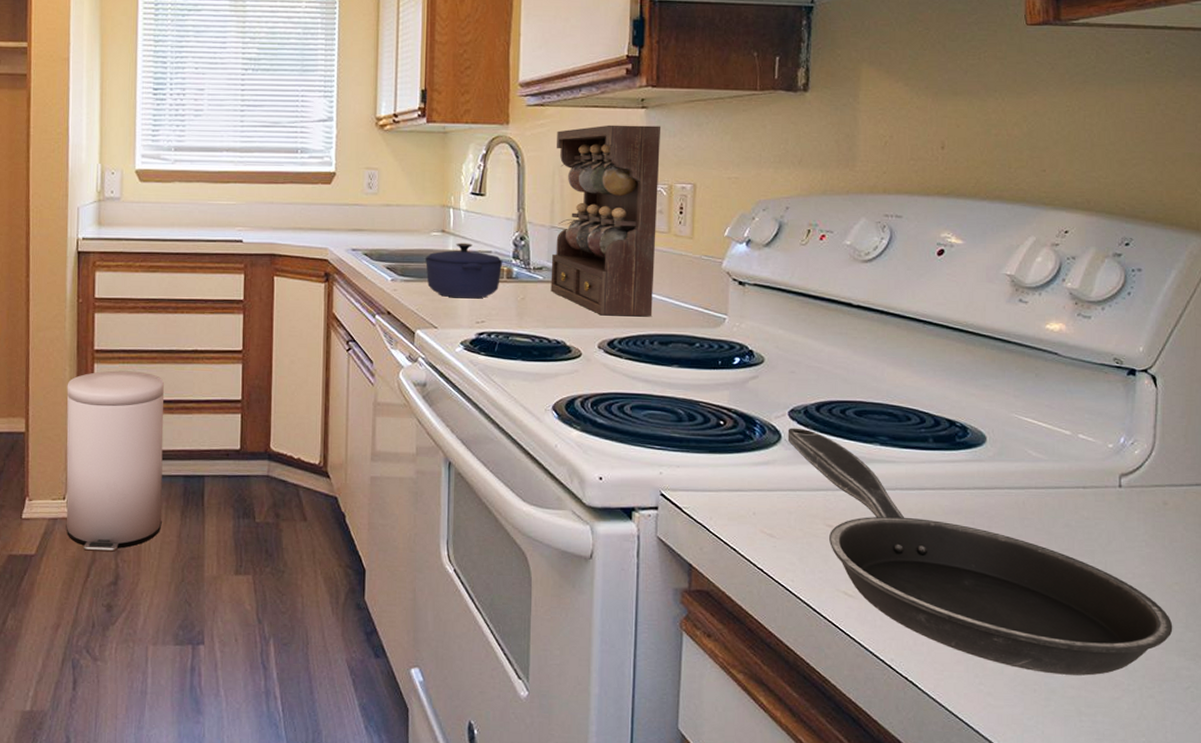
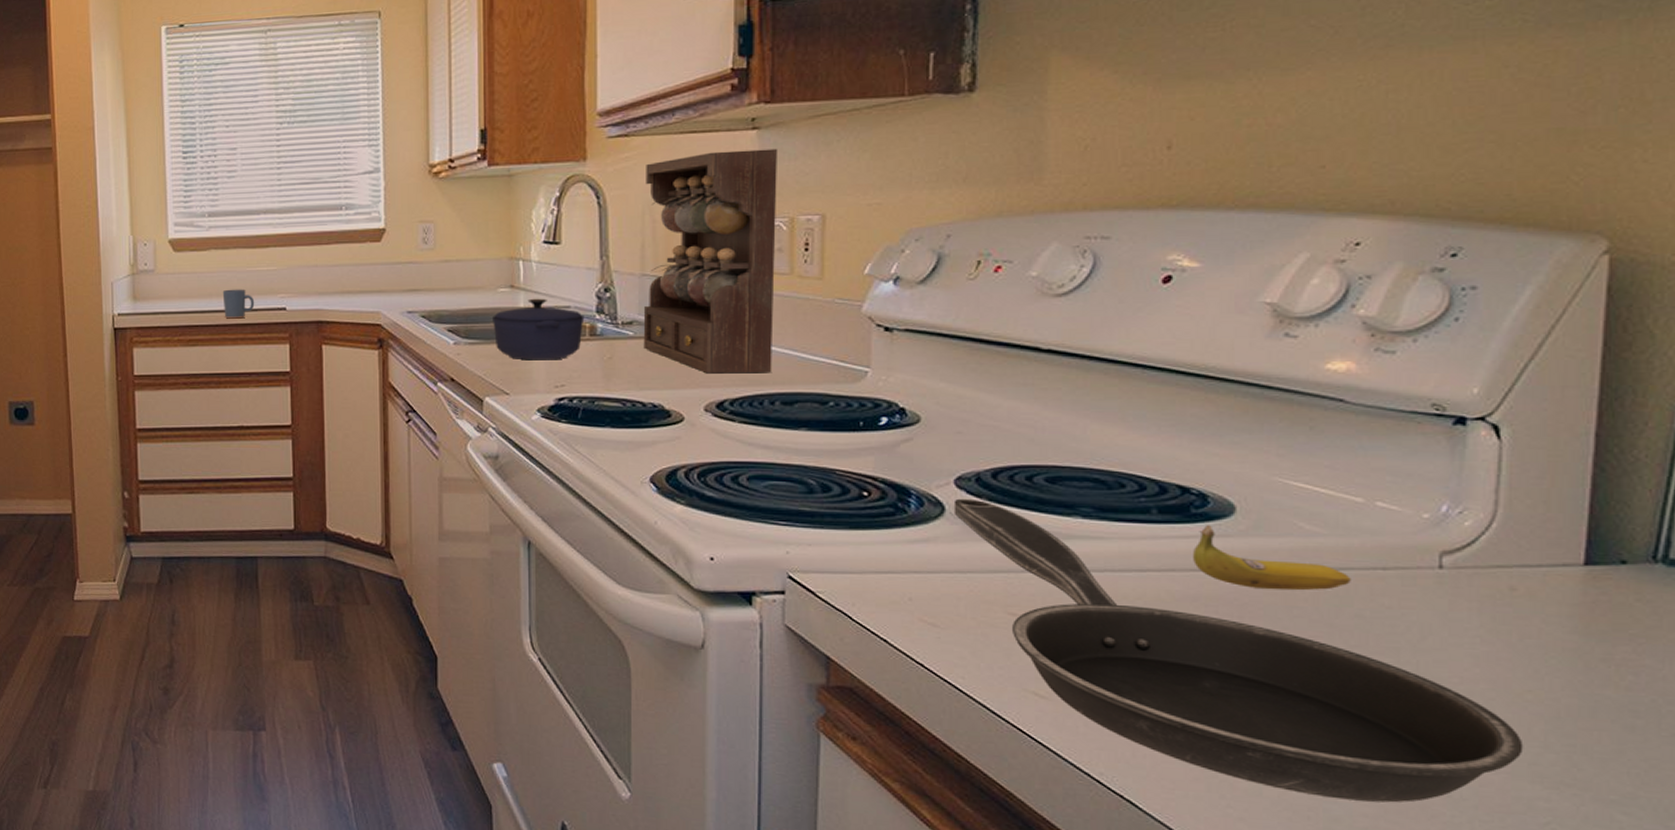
pedal bin: present [66,370,164,553] -> none [111,449,215,636]
mug: none [184,220,214,248] -> present [222,289,255,319]
fruit: none [956,452,1064,505] -> present [1192,525,1352,591]

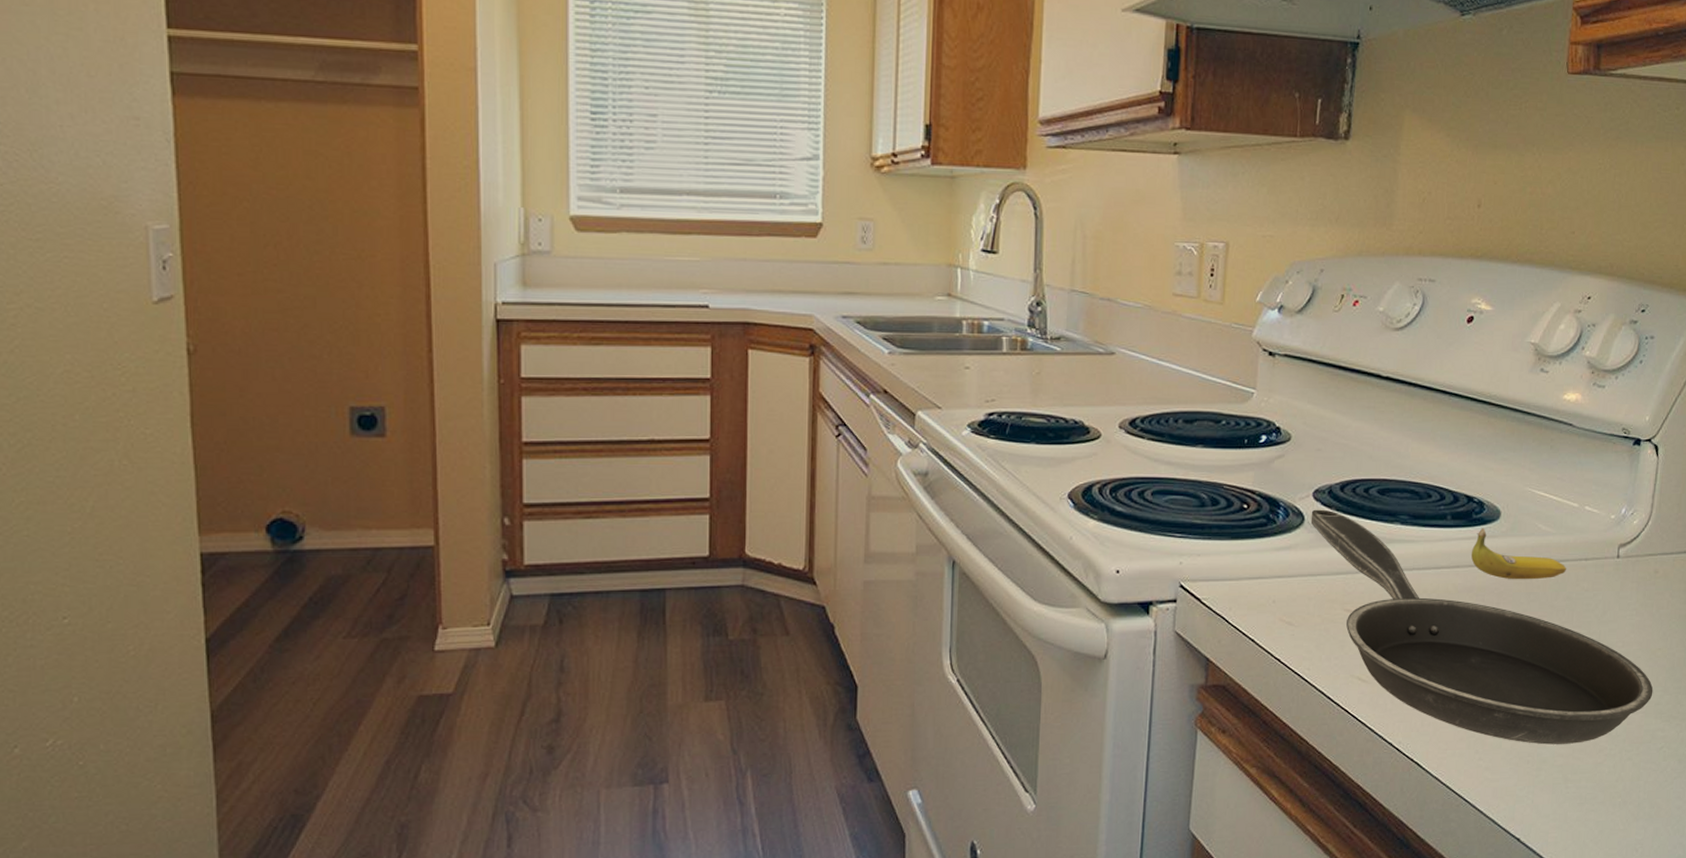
mug: present [222,289,255,319] -> none [634,280,673,315]
cooking pot: present [493,298,585,361] -> none [928,308,1017,374]
spice rack: present [643,148,778,374] -> none [1069,172,1194,392]

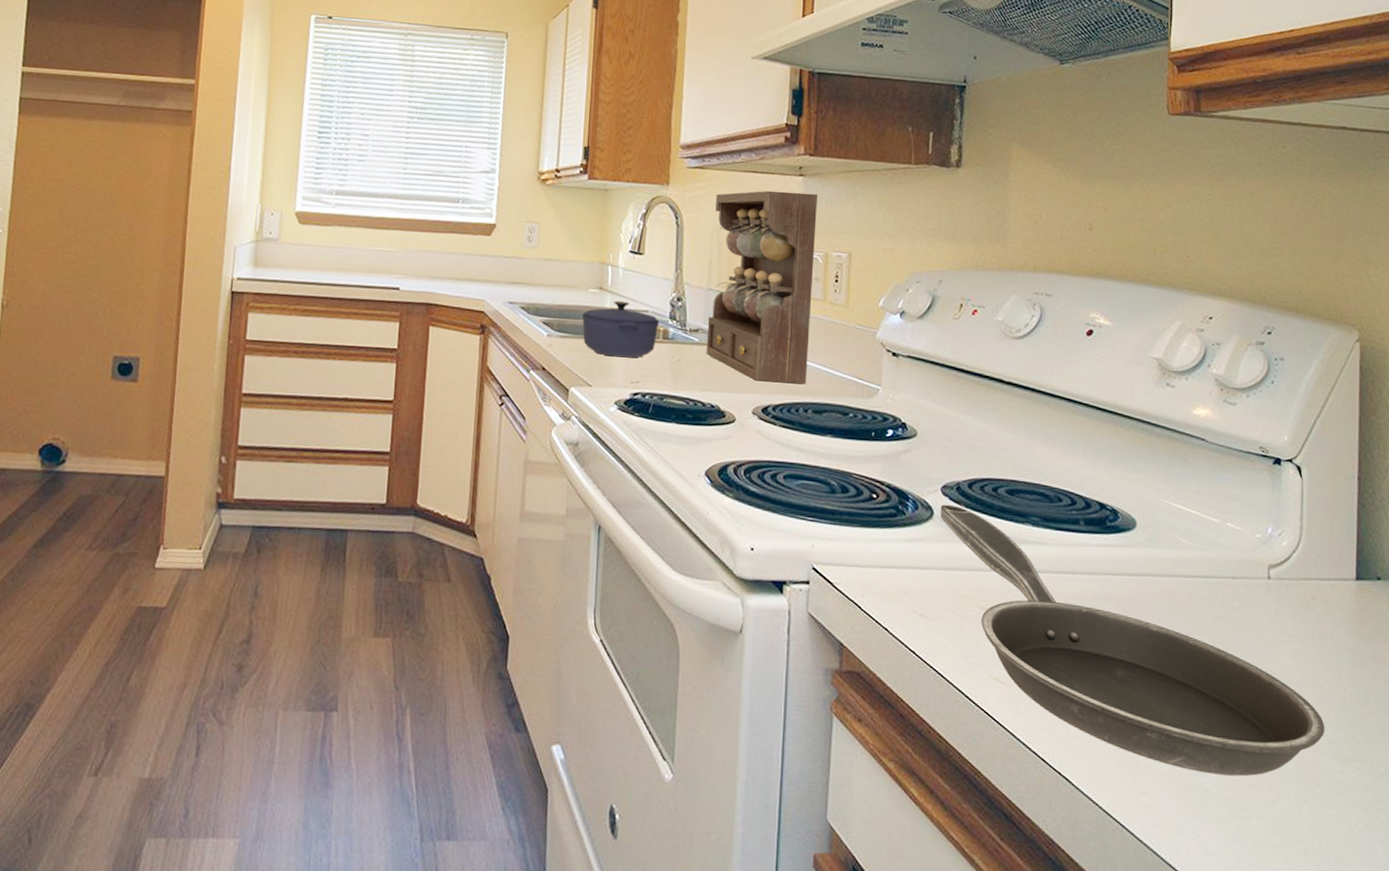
cooking pot: none [928,308,1017,374] -> present [582,300,660,358]
spice rack: none [1069,172,1194,392] -> present [706,190,818,384]
fruit: present [1470,528,1567,580] -> none [1107,536,1214,594]

